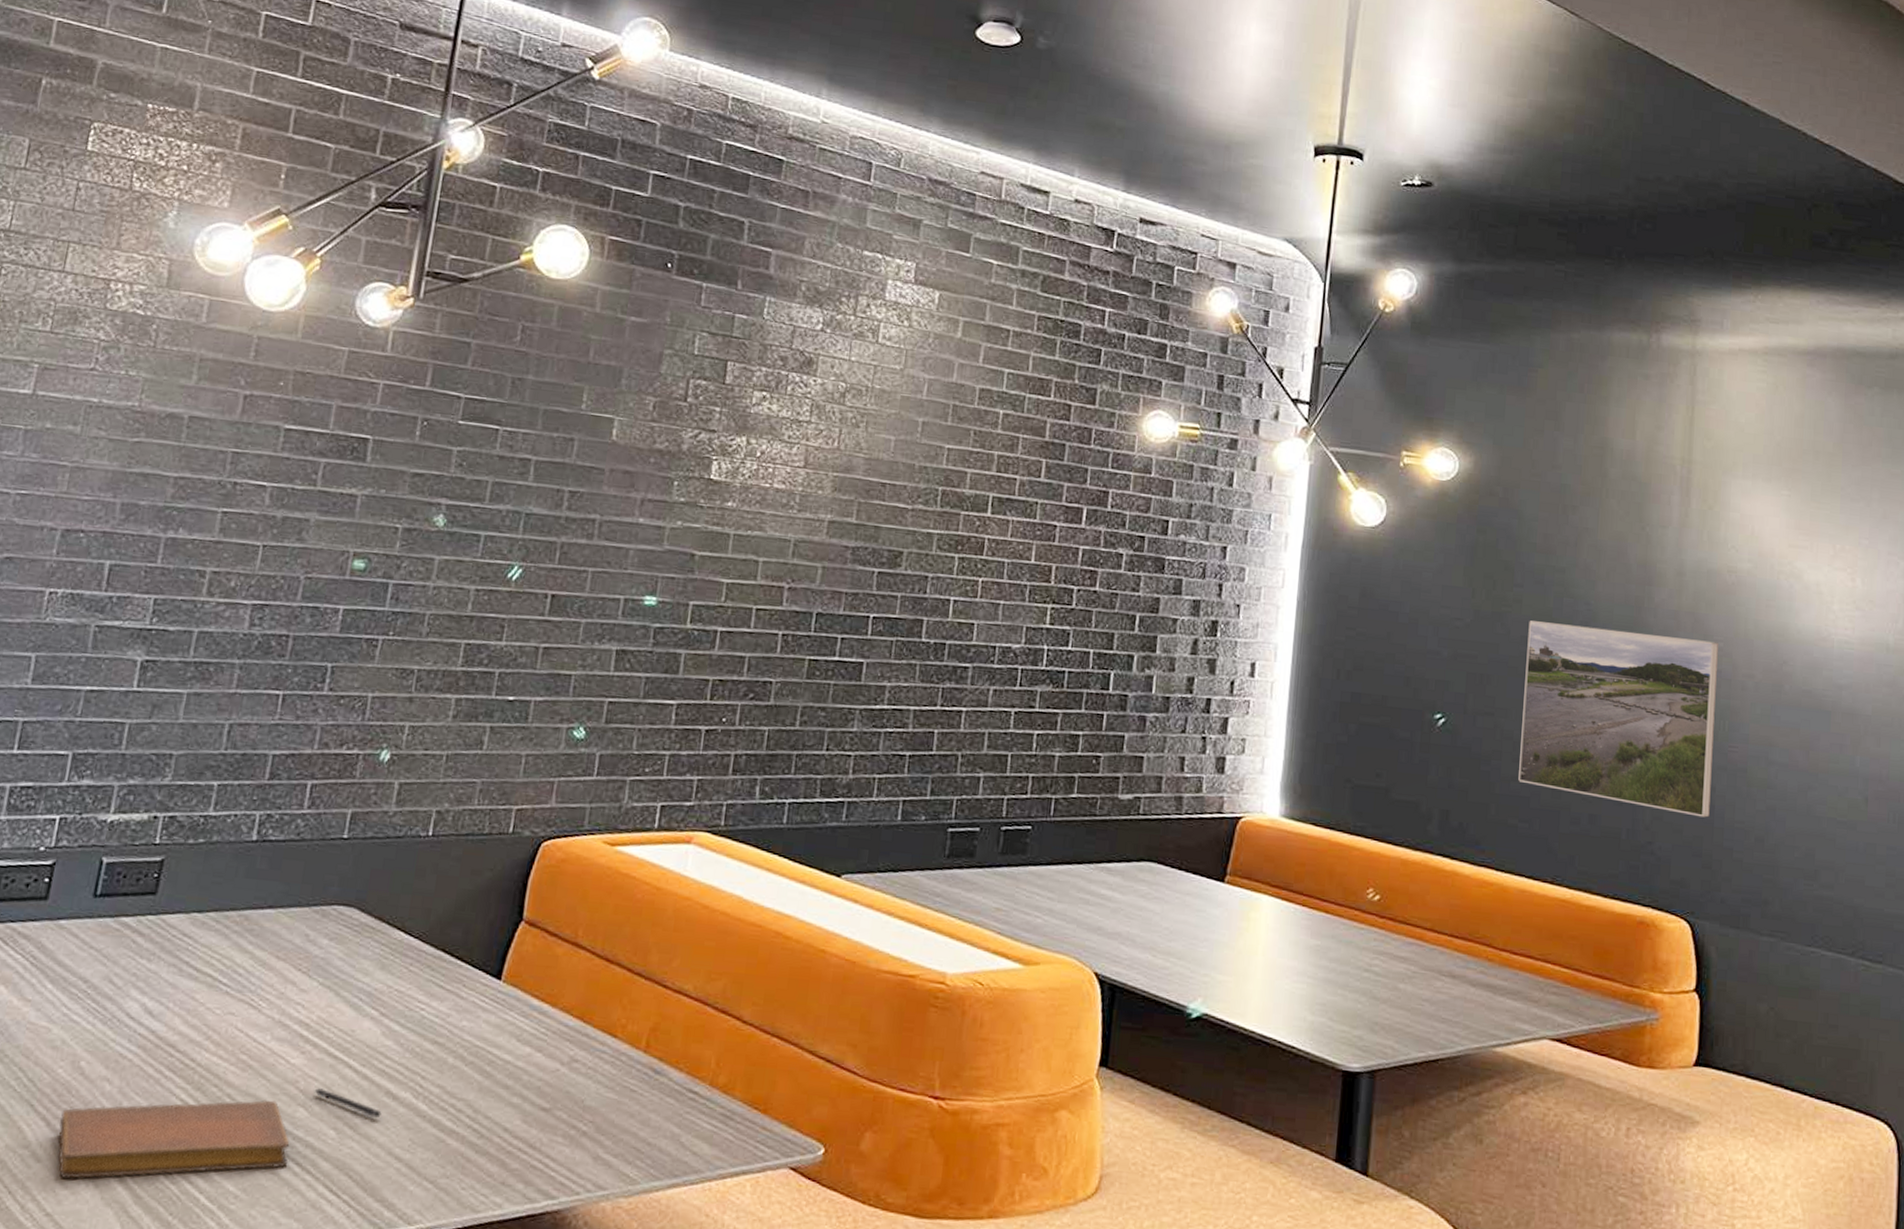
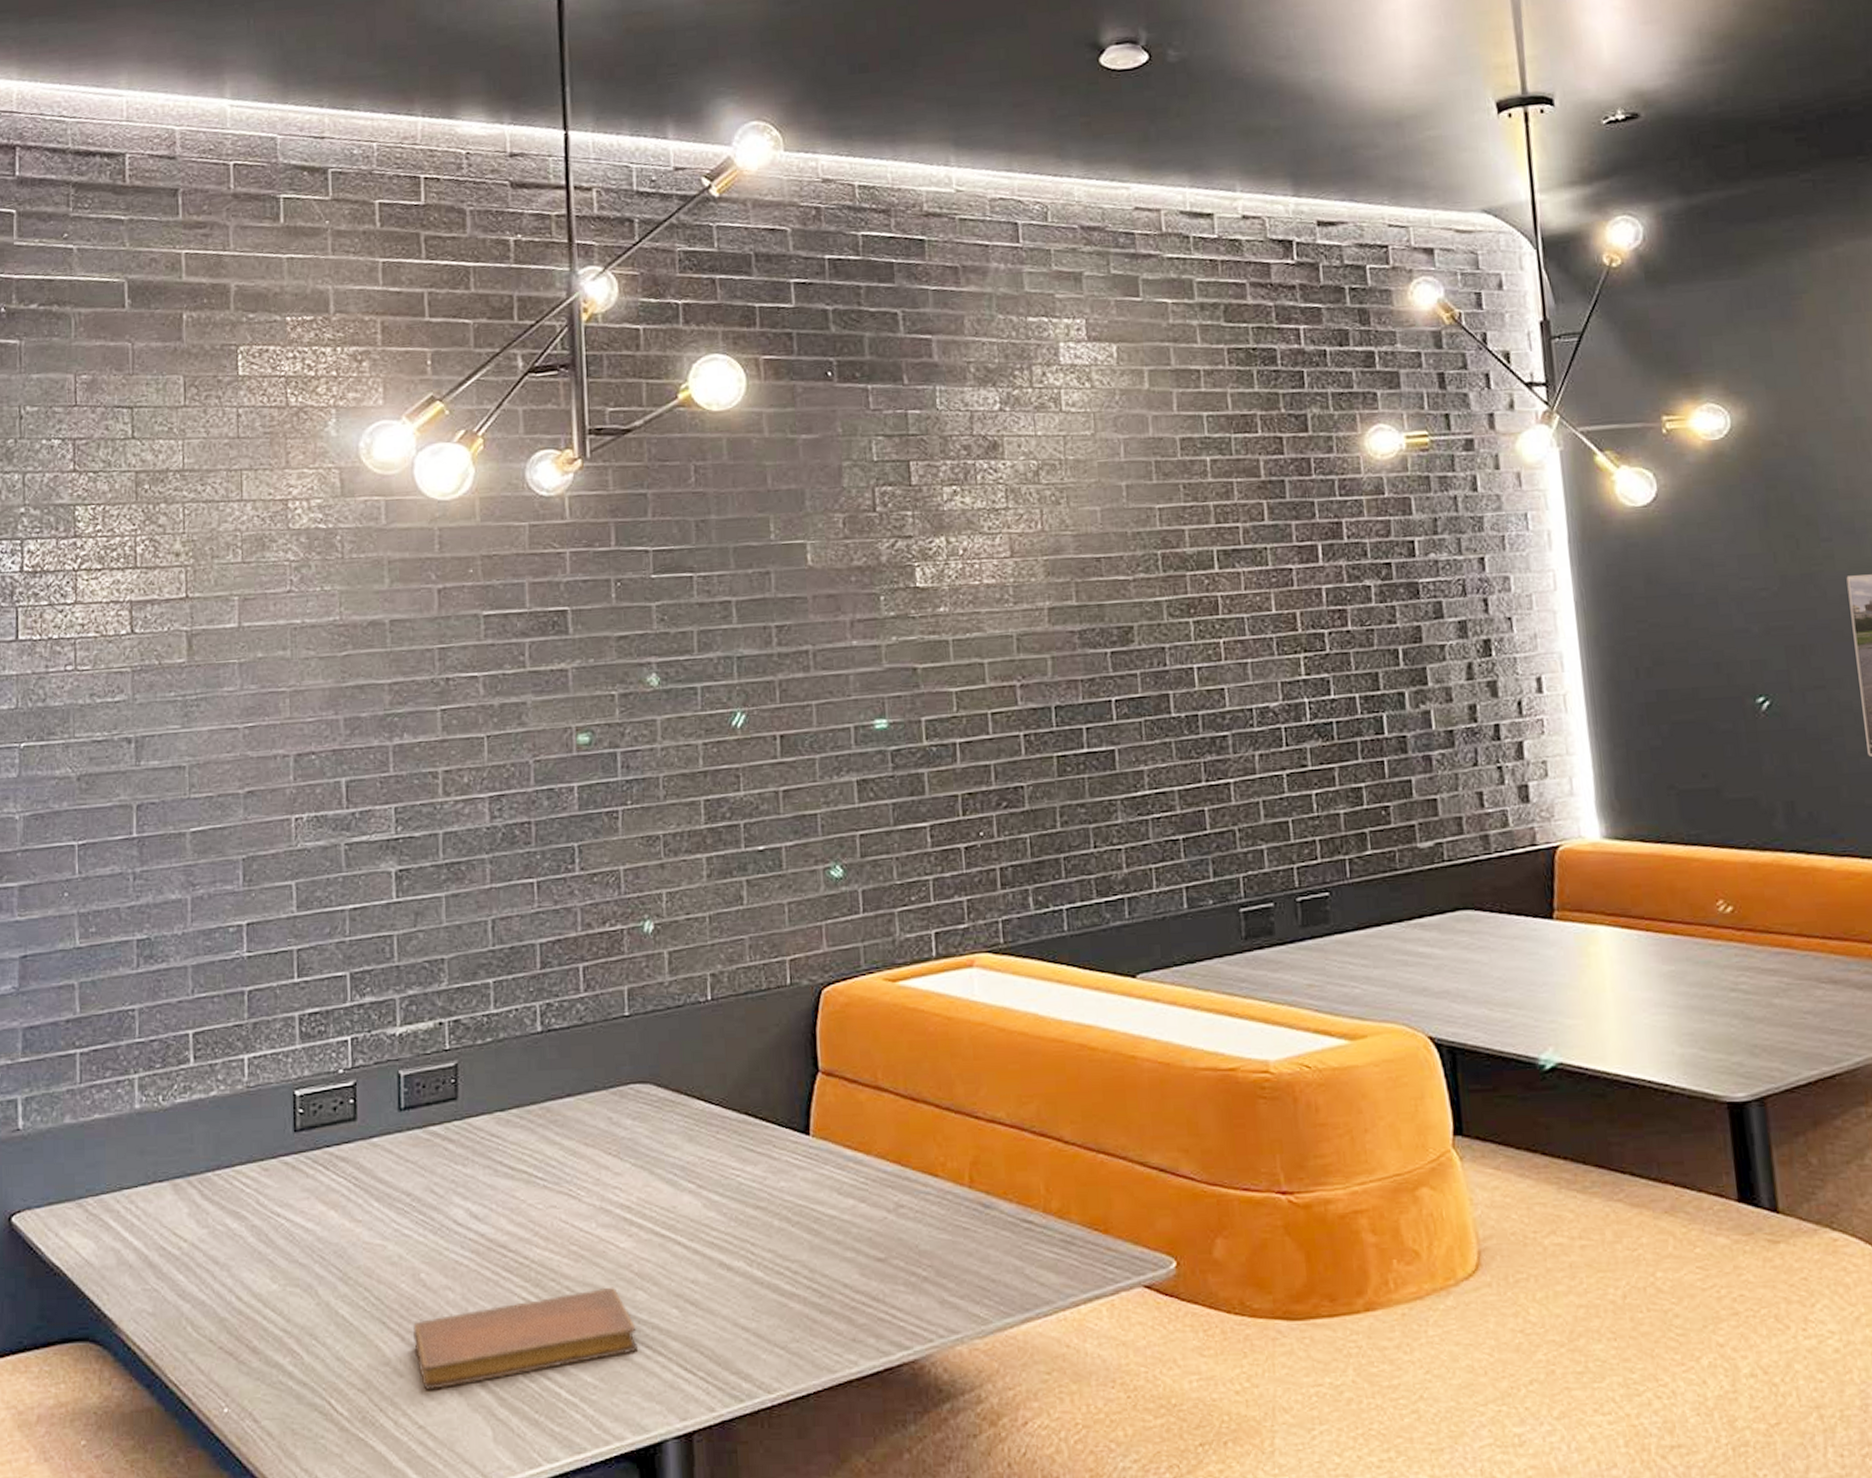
pen: present [314,1088,382,1119] -> none [649,1269,719,1292]

